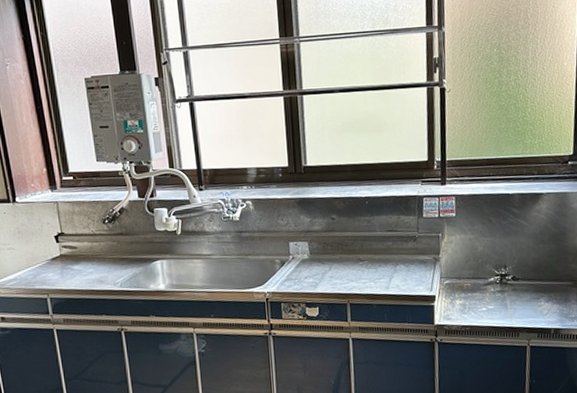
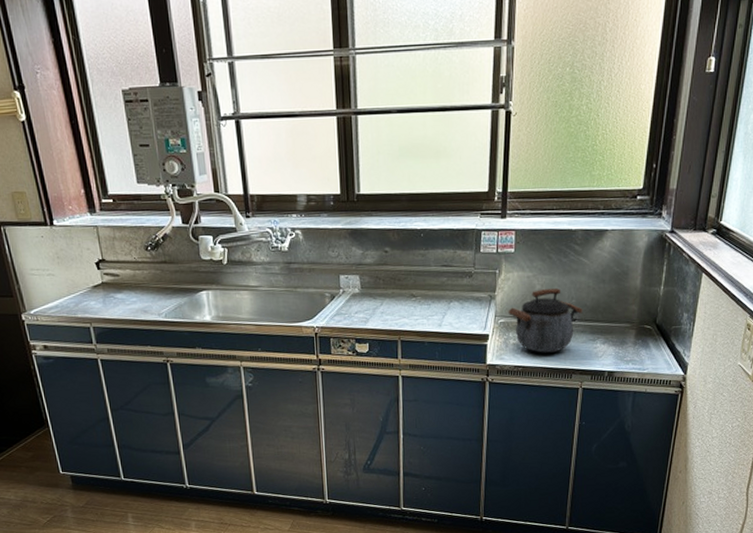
kettle: none [453,249,525,313] -> present [508,288,583,353]

